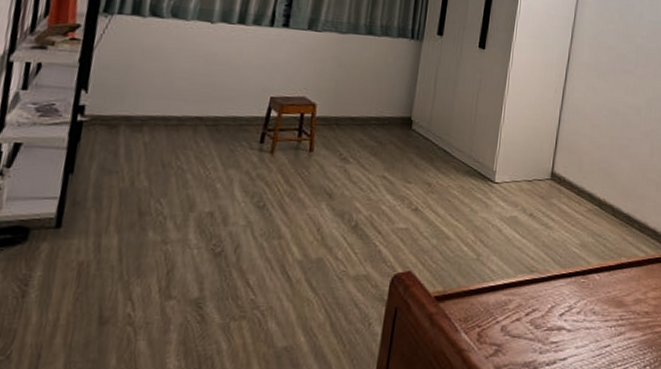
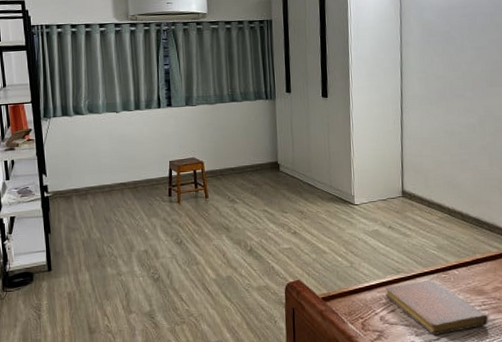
notebook: none [512,285,624,353] -> present [385,280,488,335]

